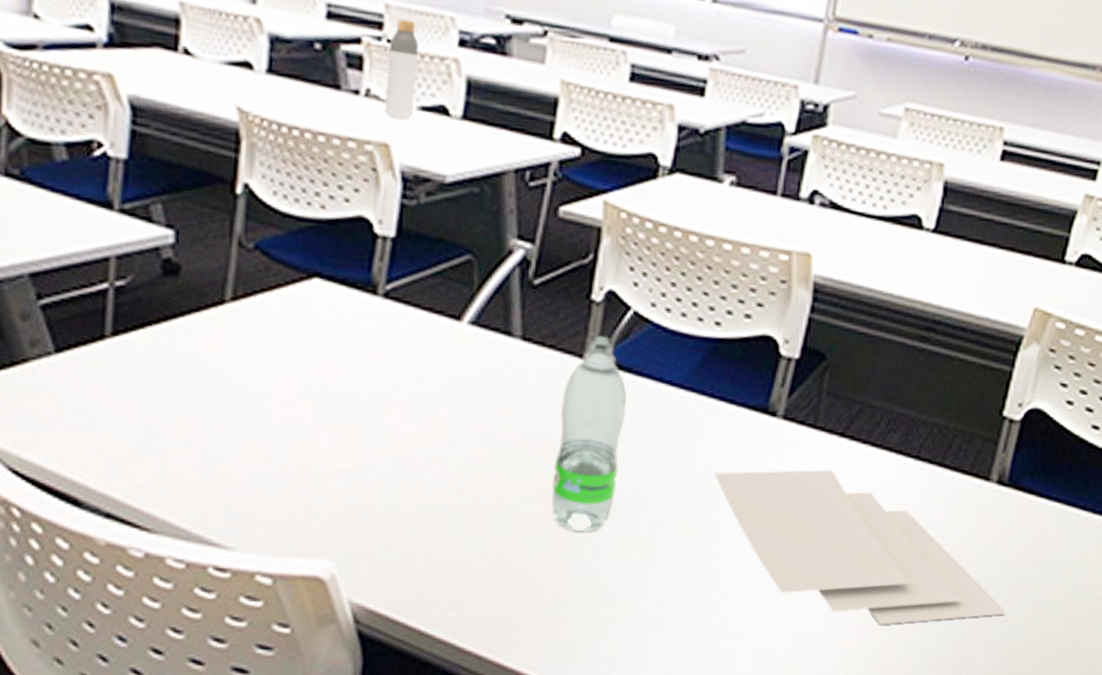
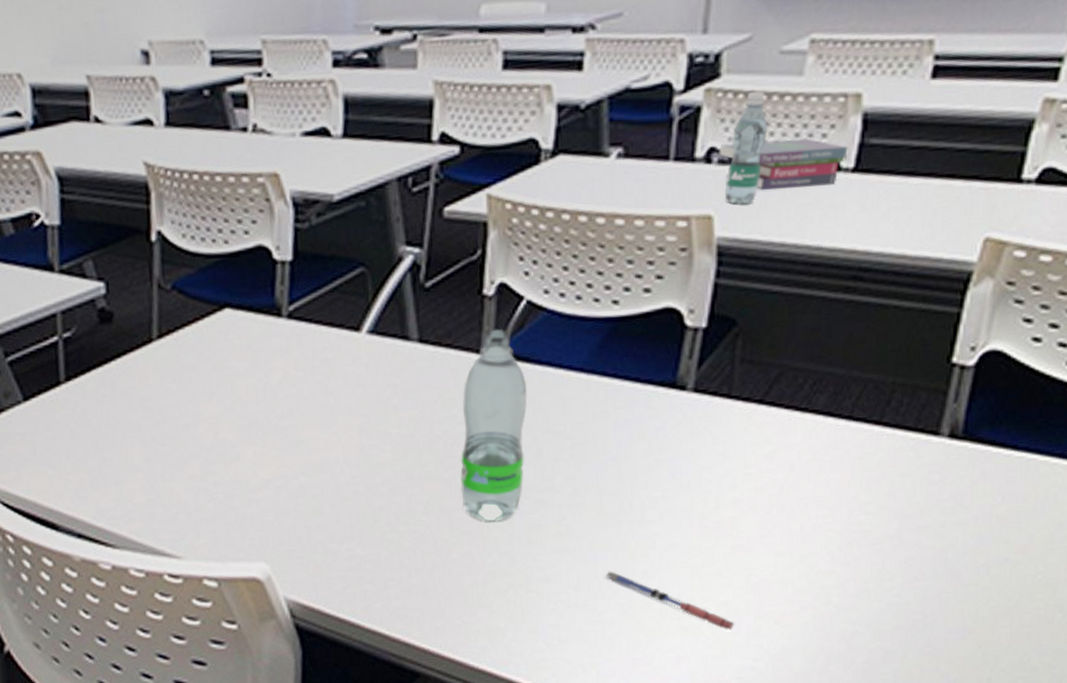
bottle: present [384,19,418,120] -> none [269,51,298,149]
pen: none [689,590,805,655] -> present [606,571,735,630]
papers: present [714,469,1007,625] -> none [623,439,970,596]
books: none [821,188,930,241] -> present [719,138,848,190]
bottle: none [823,144,865,247] -> present [724,91,768,204]

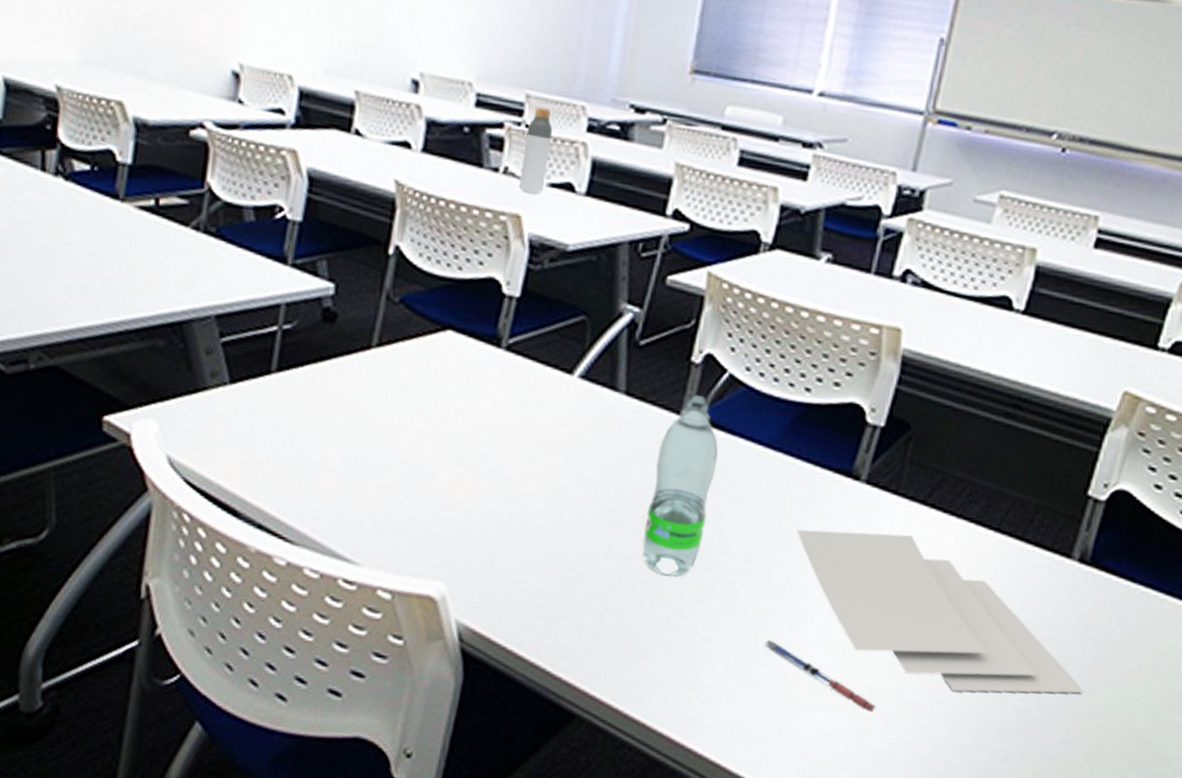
bottle: none [269,51,298,149] -> present [519,107,552,195]
papers: none [623,439,970,596] -> present [796,529,1085,693]
books: present [719,138,848,190] -> none [913,268,1021,322]
bottle: present [724,91,768,204] -> none [914,228,958,324]

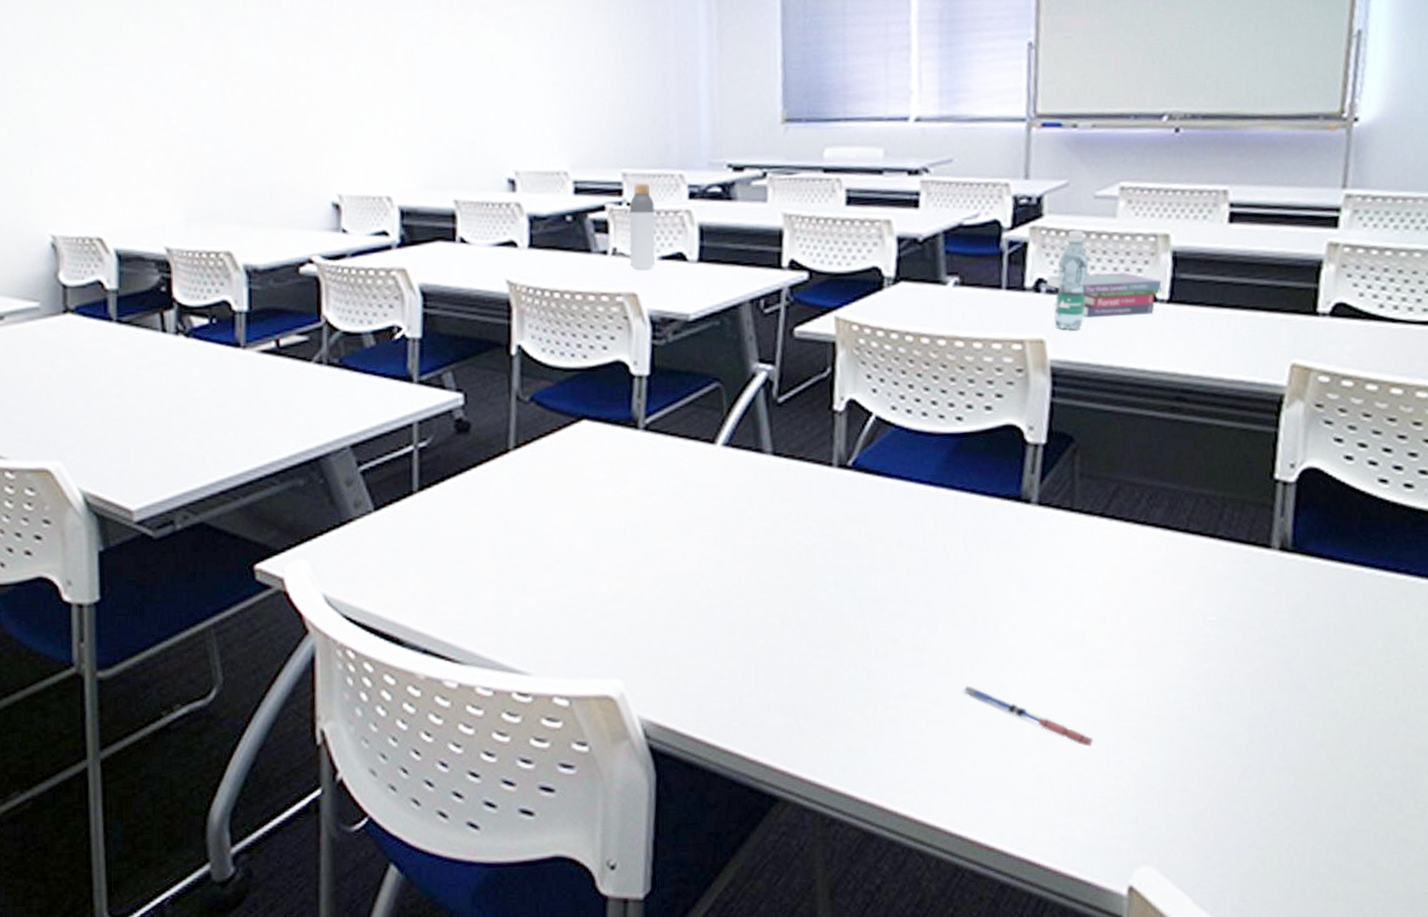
bottle: present [642,394,718,576] -> none [815,443,879,636]
papers: present [796,529,1085,693] -> none [974,551,1315,710]
books: none [913,268,1021,322] -> present [1046,272,1162,318]
bottle: none [914,228,958,324] -> present [1054,230,1089,330]

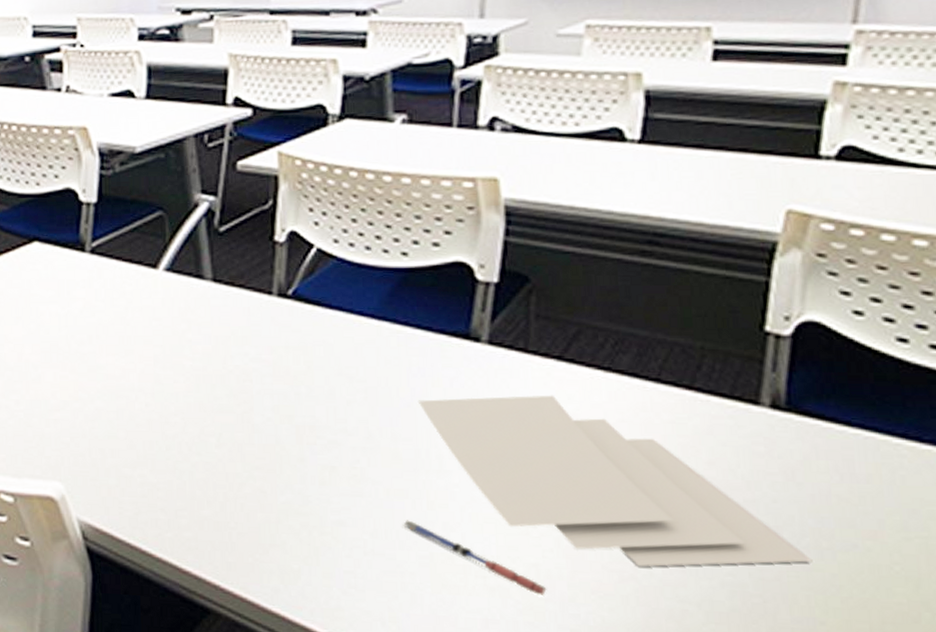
bottle: present [629,183,655,271] -> none [81,27,106,107]
papers: none [974,551,1315,710] -> present [417,395,813,567]
books: present [1046,272,1162,318] -> none [501,111,632,157]
bottle: present [1054,230,1089,330] -> none [509,68,549,169]

